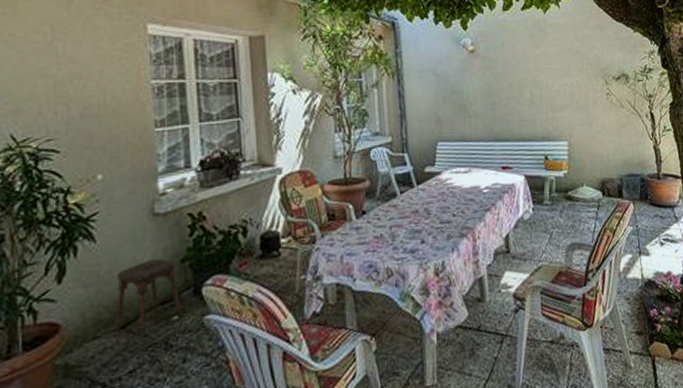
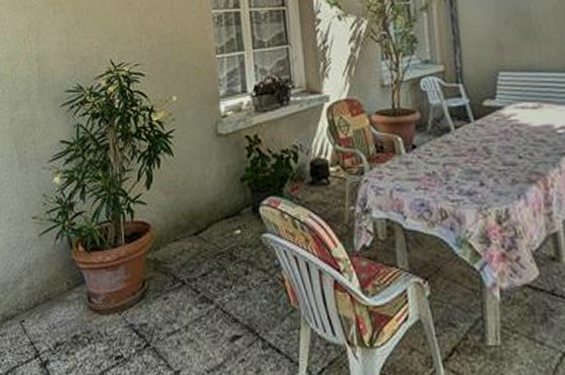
stool: present [115,258,183,338] -> none [190,175,244,246]

